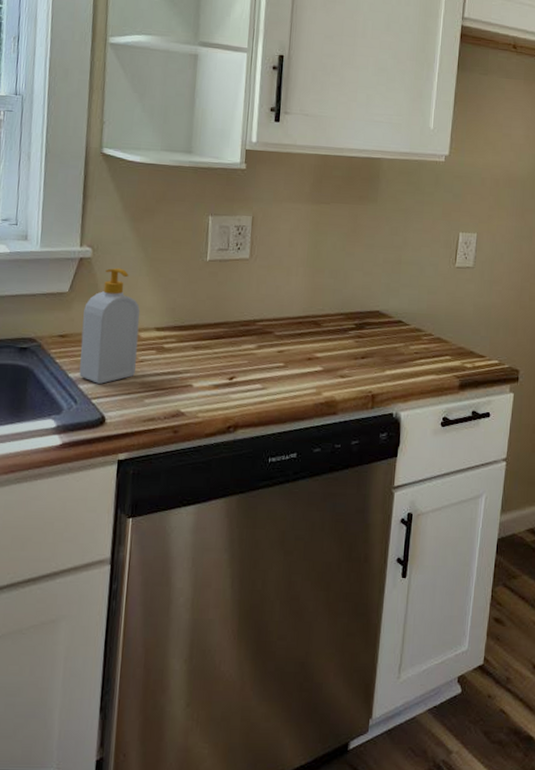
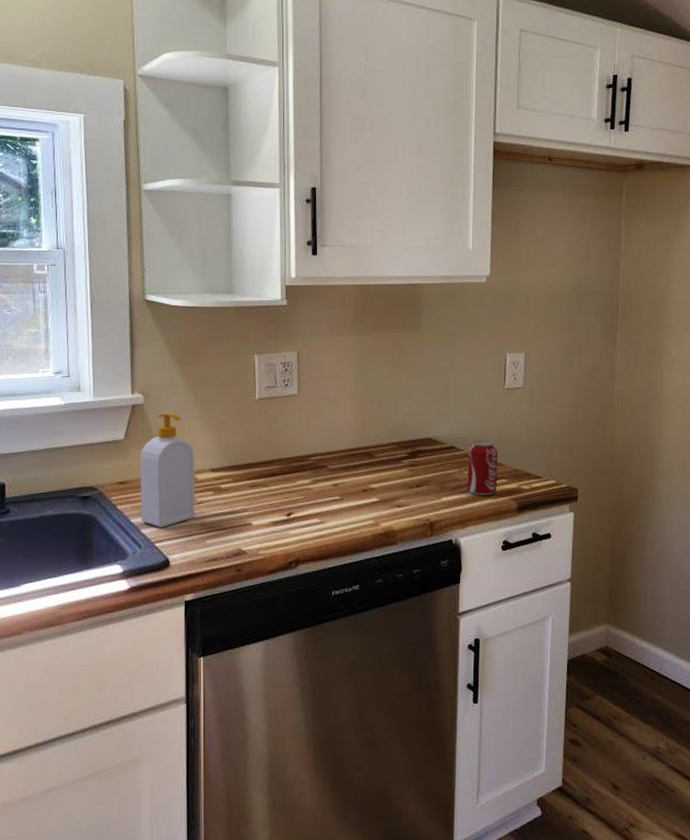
beverage can: none [411,316,445,371] -> present [467,440,499,495]

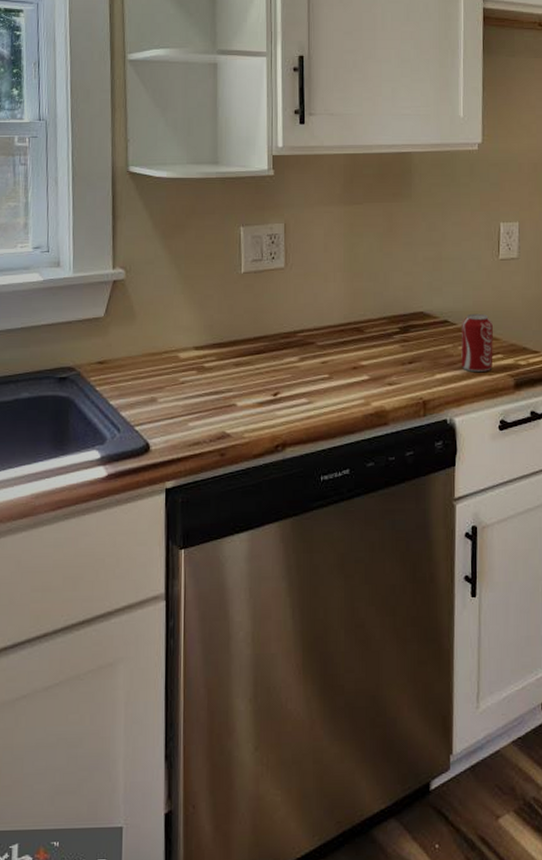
soap bottle: present [140,412,196,527] -> none [120,287,178,410]

